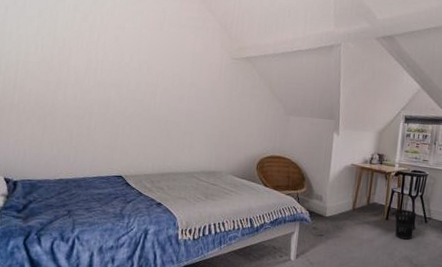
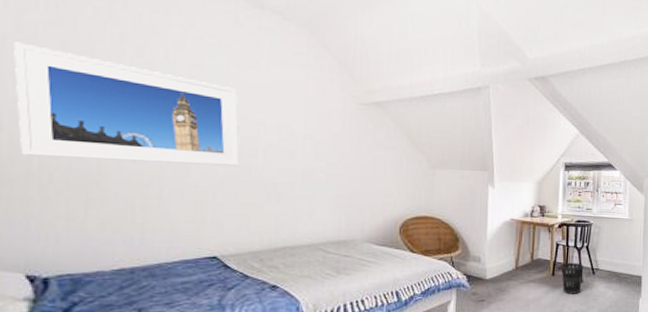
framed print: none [9,11,147,106] -> present [14,42,241,166]

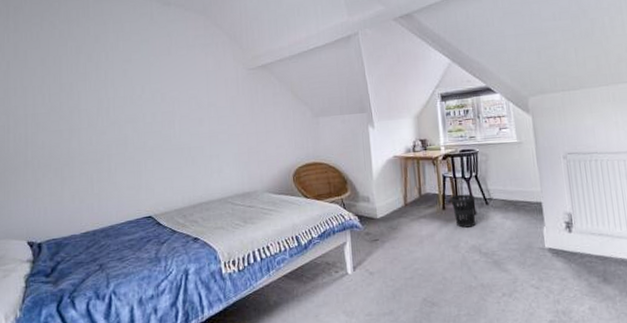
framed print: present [14,42,241,166] -> none [14,65,163,149]

